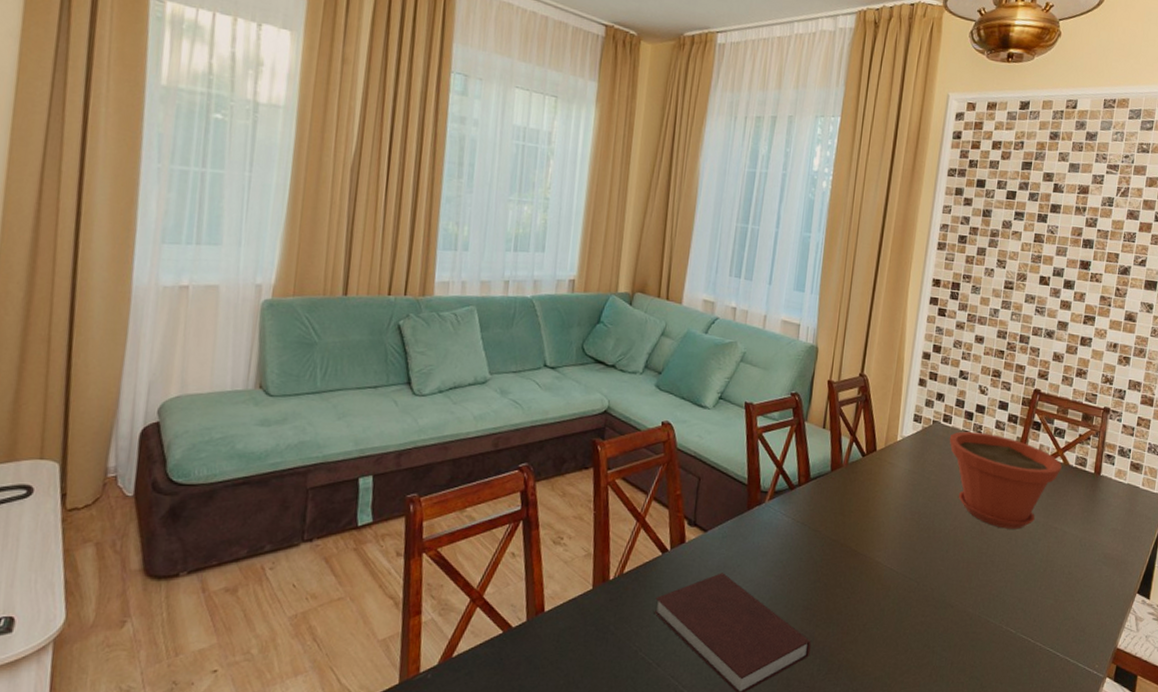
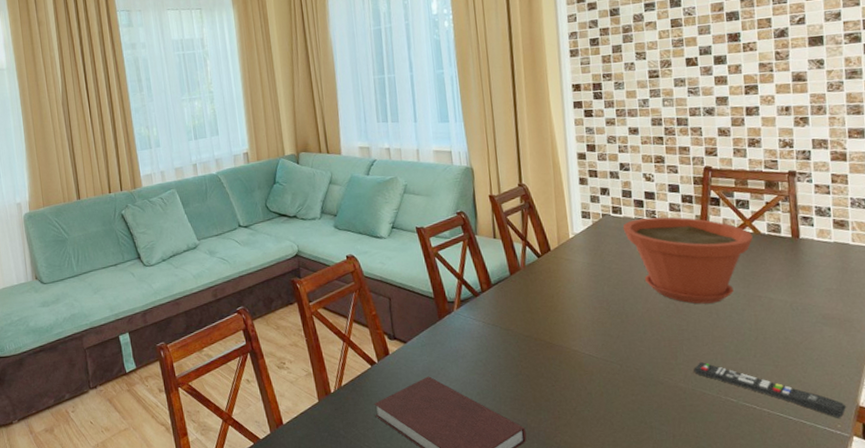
remote control: none [983,588,1107,659] -> present [694,361,847,419]

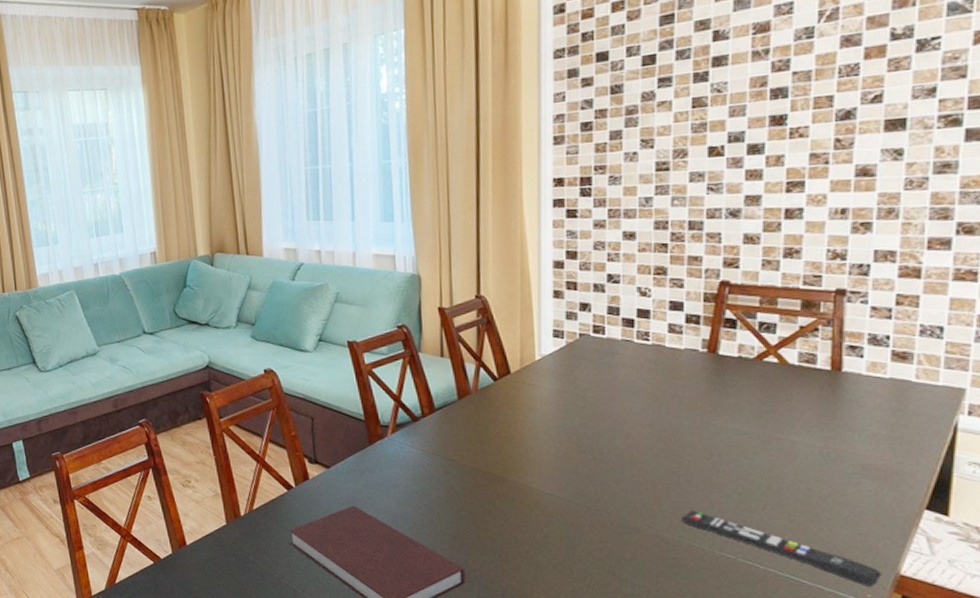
plant pot: present [622,217,753,304] -> none [604,339,777,444]

